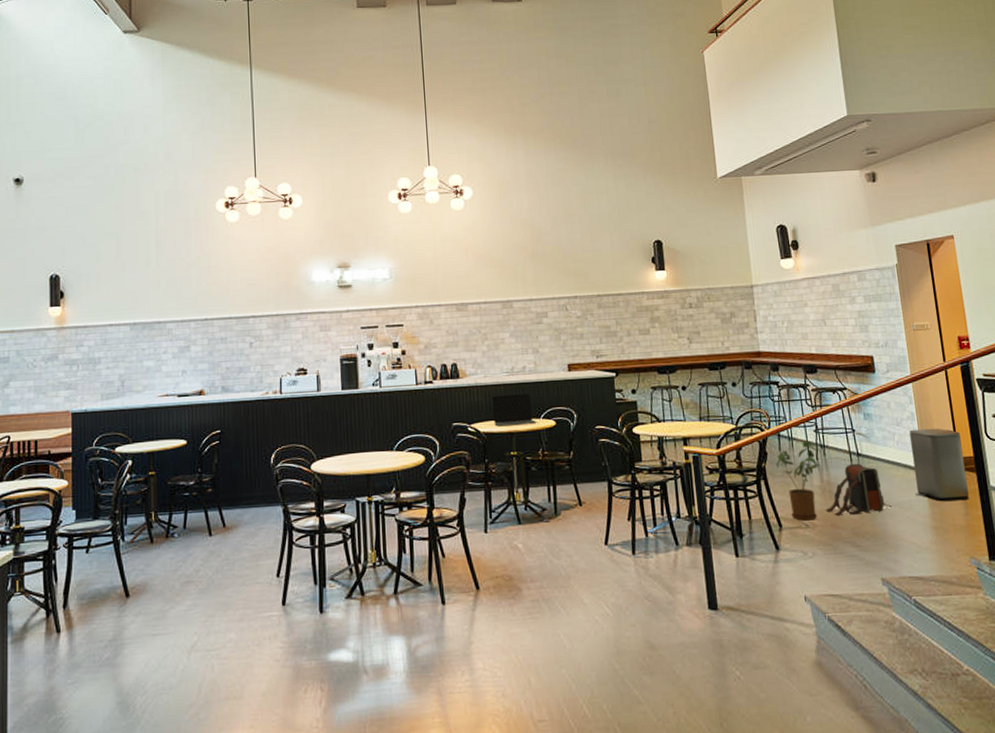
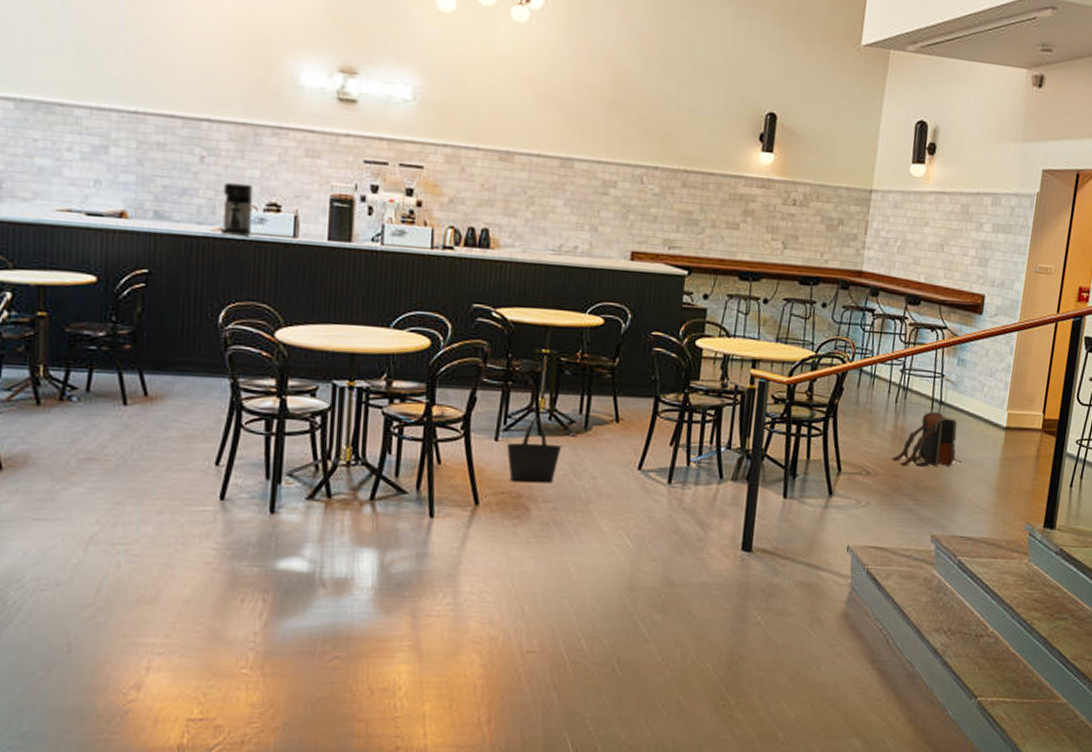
coffee maker: none [267,357,288,396] -> present [220,182,253,236]
laptop: present [491,394,536,427] -> none [526,277,580,318]
shopping bag: none [494,507,539,566] -> present [506,415,562,482]
house plant: present [776,440,821,521] -> none [850,380,902,468]
pedal bin: present [909,428,969,502] -> none [989,382,1052,465]

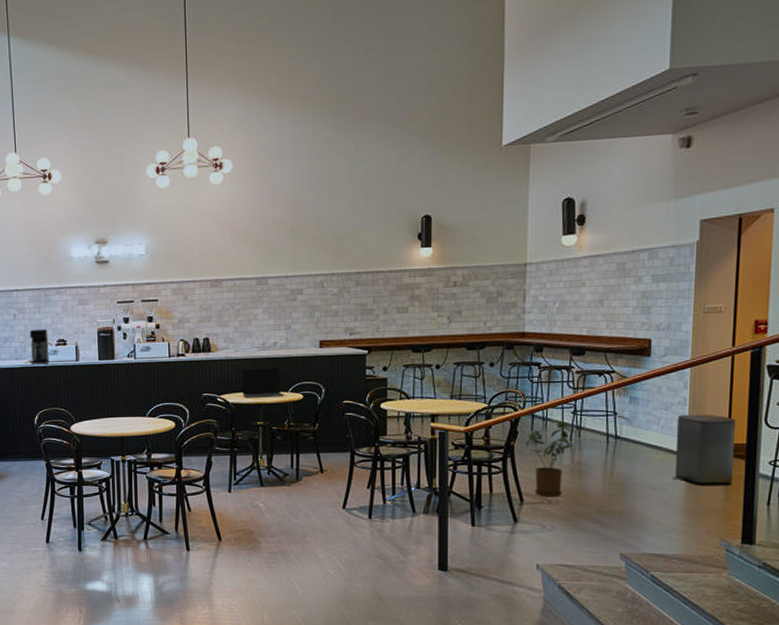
shopping bag: present [506,415,562,482] -> none [238,471,280,522]
laptop: none [526,277,580,318] -> present [241,368,284,398]
house plant: none [850,380,902,468] -> present [526,421,576,497]
backpack: present [892,411,962,467] -> none [572,445,644,494]
pedal bin: none [989,382,1052,465] -> present [672,414,735,486]

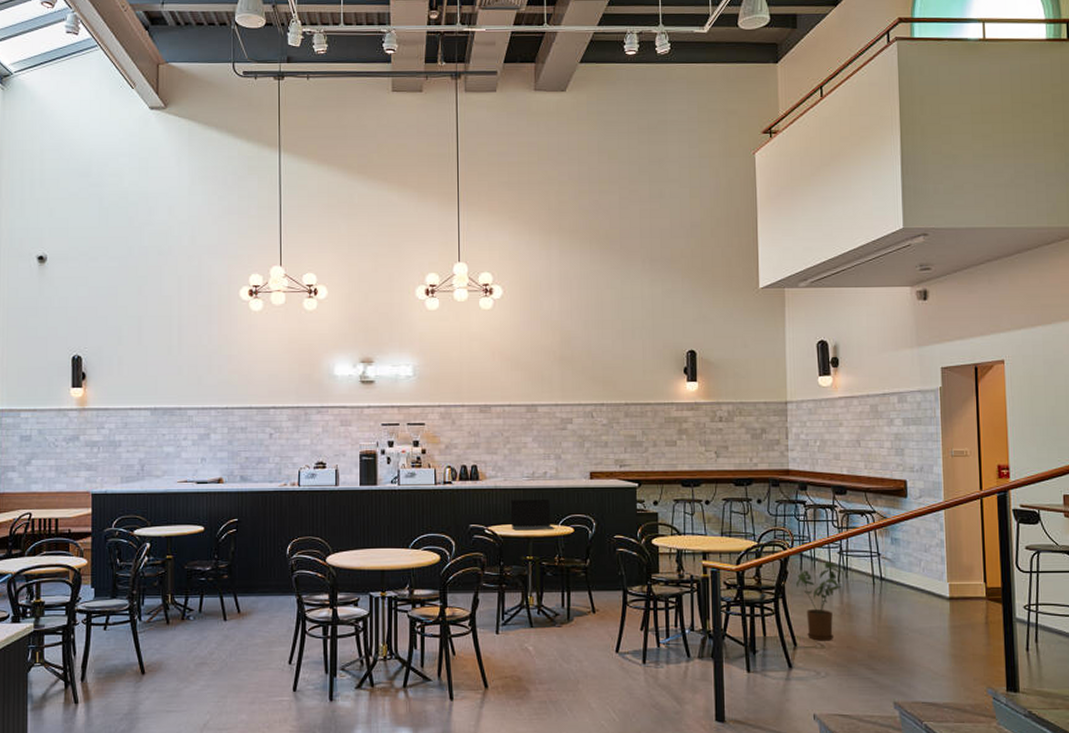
coffee maker: present [29,328,49,364] -> none [285,450,306,488]
pedal bin: present [672,414,735,486] -> none [937,556,992,631]

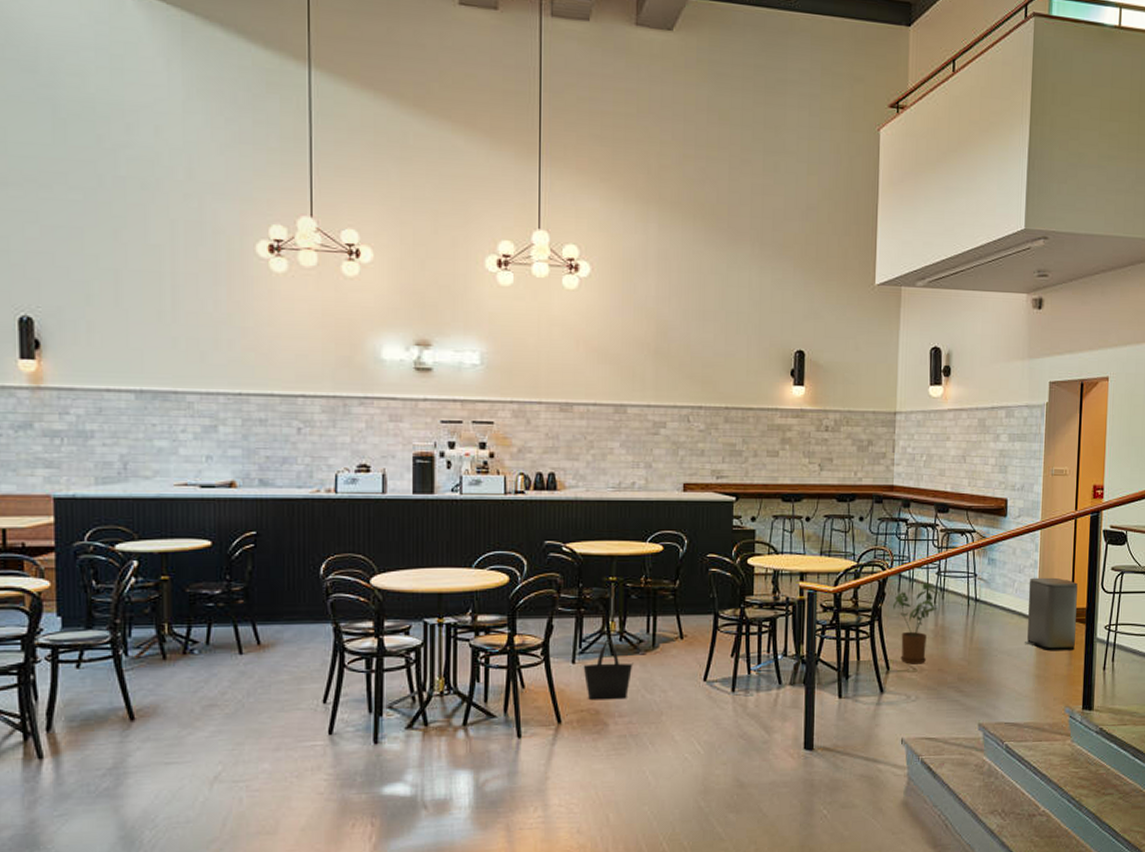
shopping bag: none [506,611,551,667] -> present [583,637,633,699]
laptop: present [510,499,554,531] -> none [592,513,641,548]
pedal bin: none [937,556,992,631] -> present [1025,577,1078,651]

